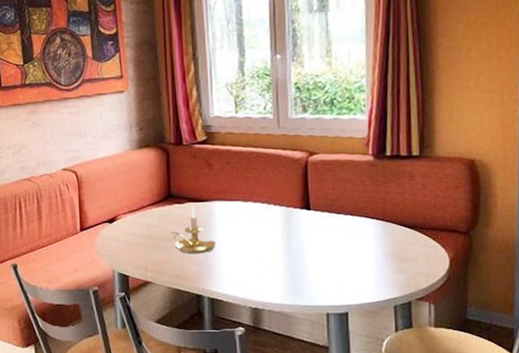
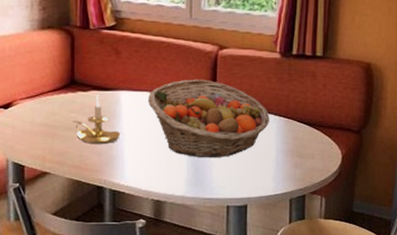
fruit basket: none [241,186,366,265] -> present [148,79,270,158]

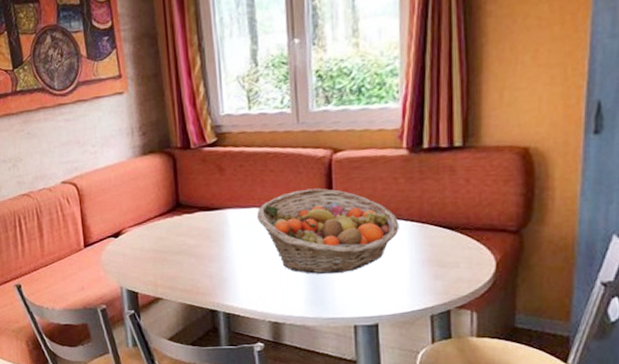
candle holder: present [72,95,121,144] -> none [181,216,231,267]

